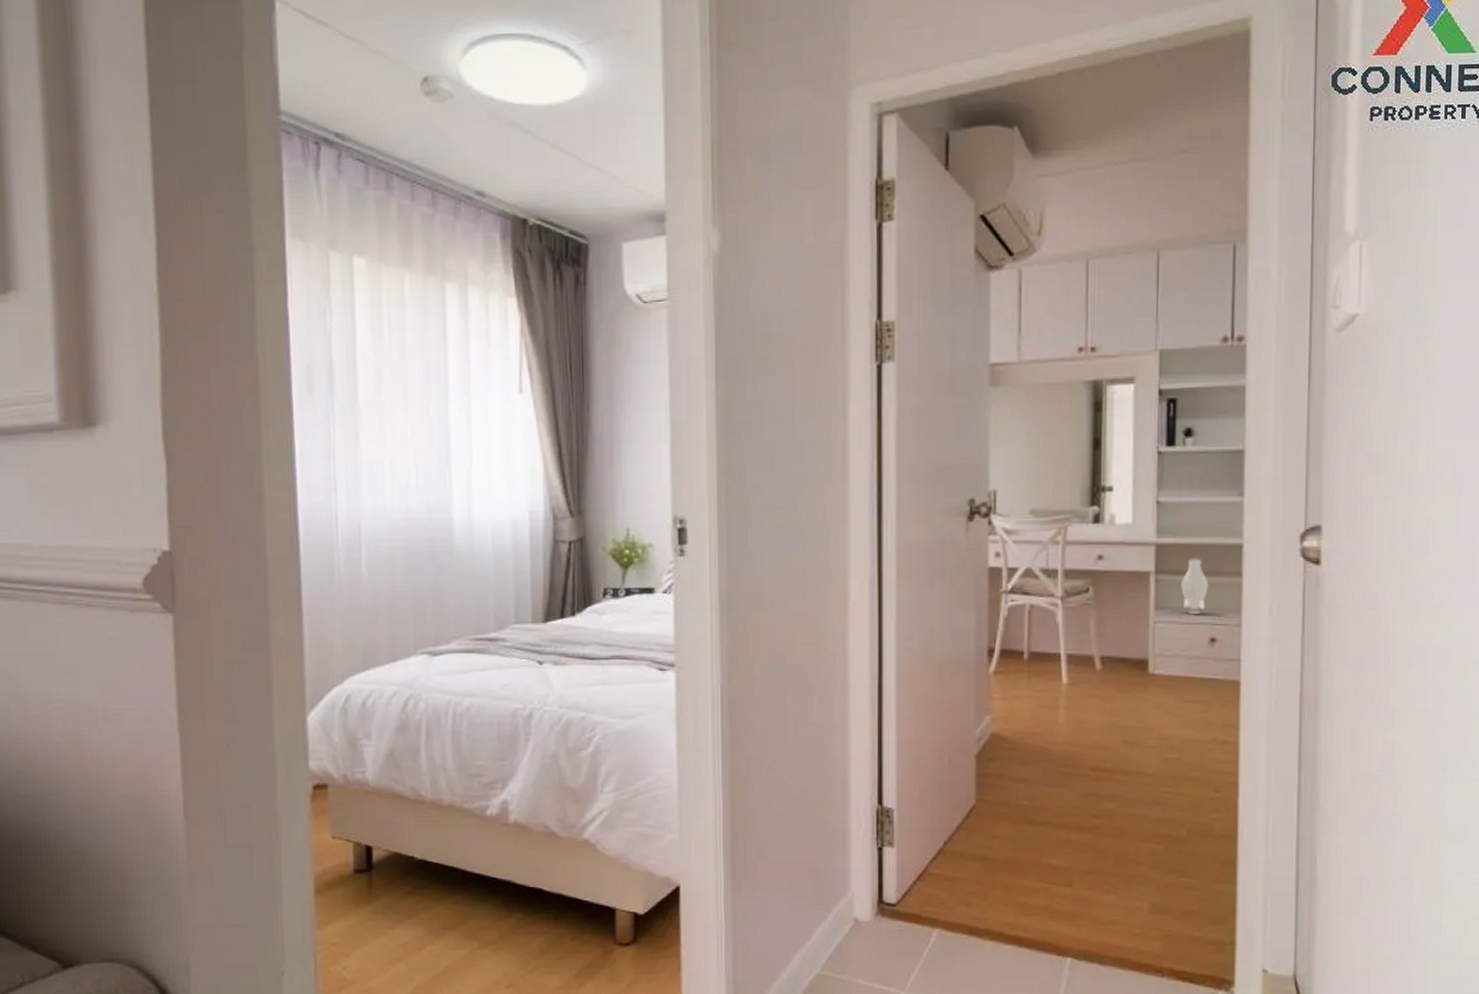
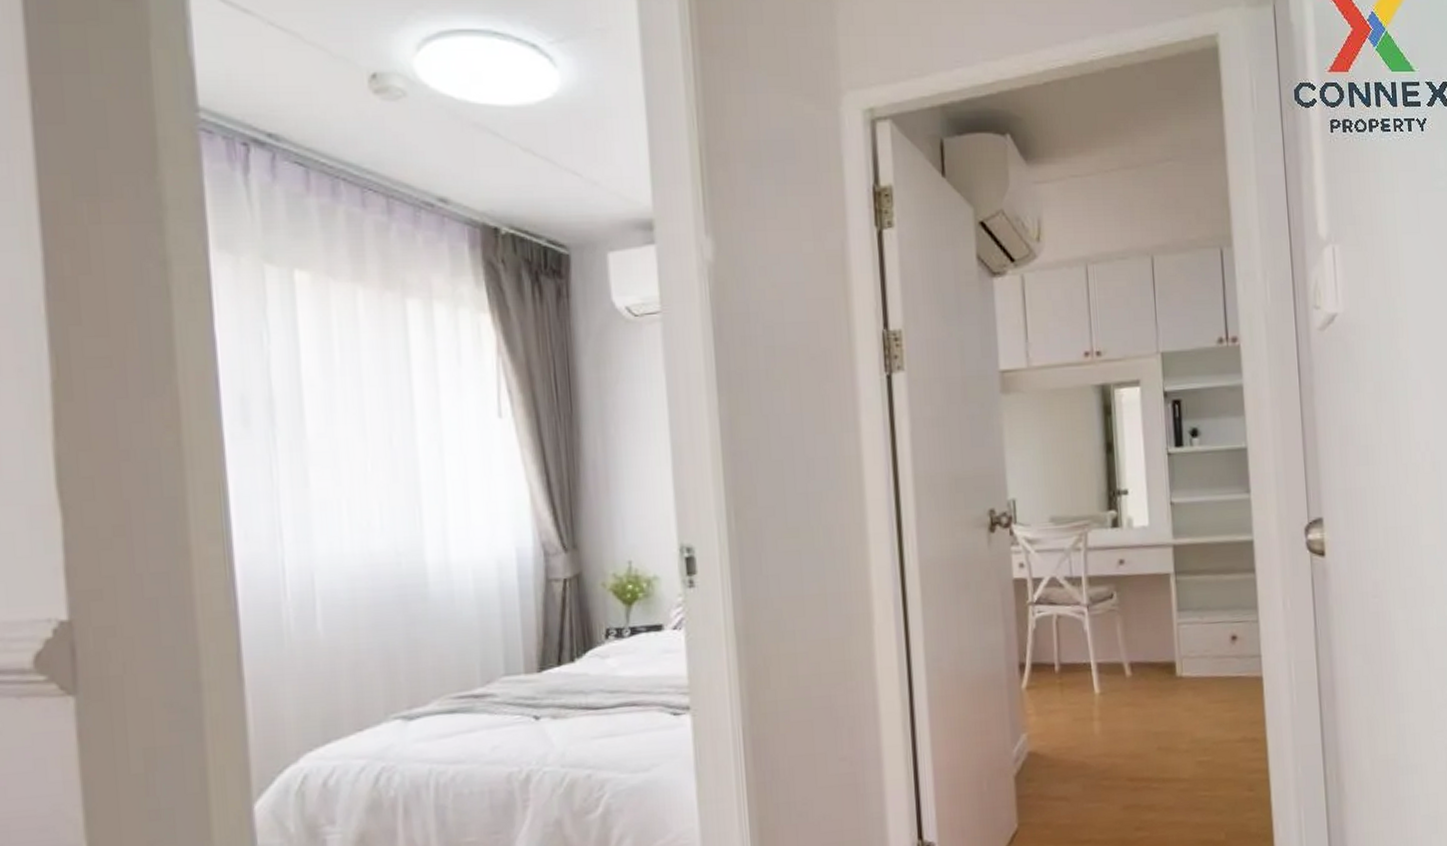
vase: present [1181,558,1208,614] -> none [1200,556,1226,613]

